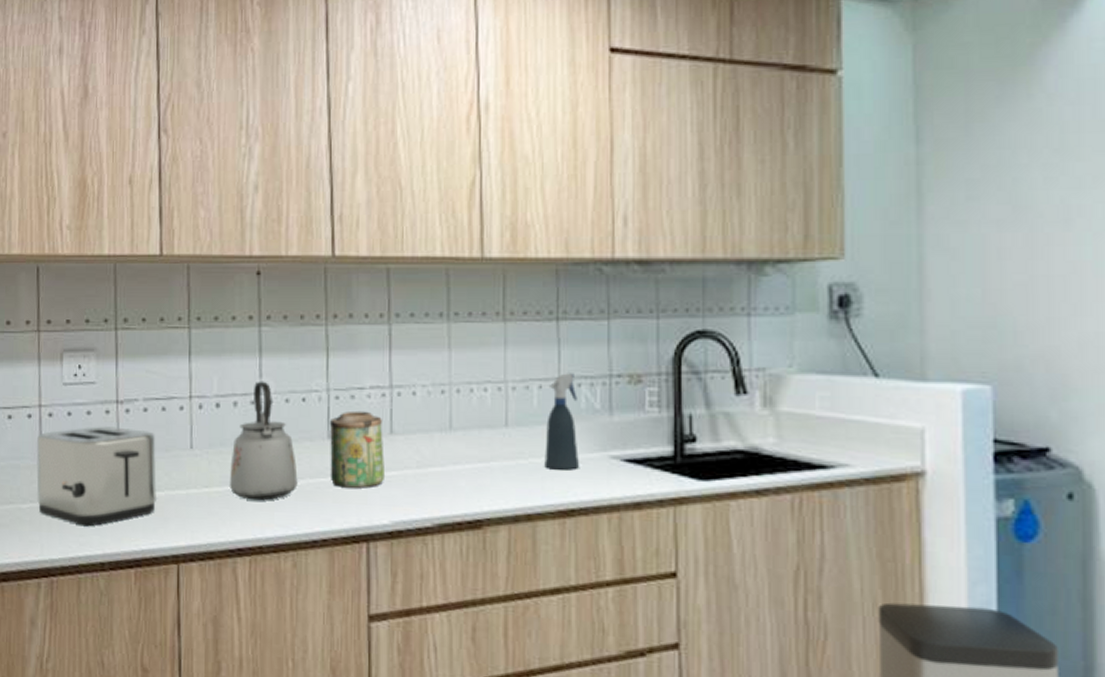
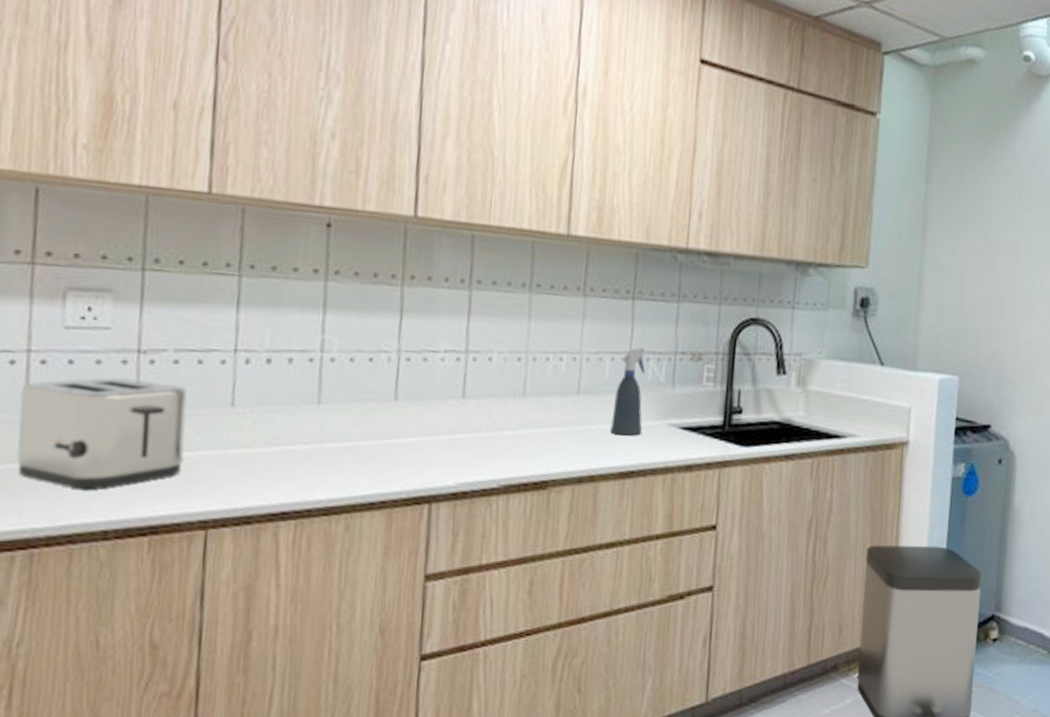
kettle: present [229,381,298,500] -> none [276,338,358,462]
canister: present [329,410,386,488] -> none [394,373,455,451]

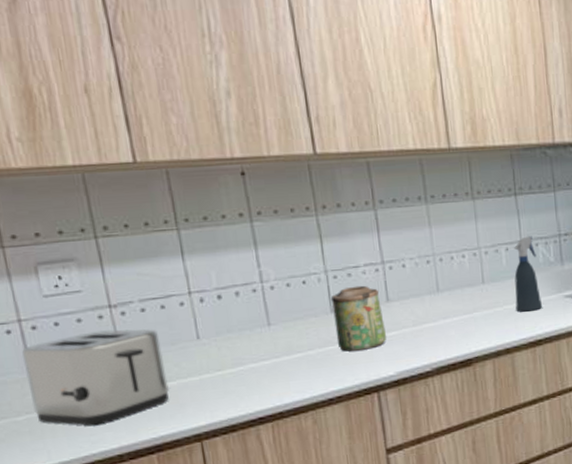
canister: none [394,373,455,451] -> present [330,285,387,352]

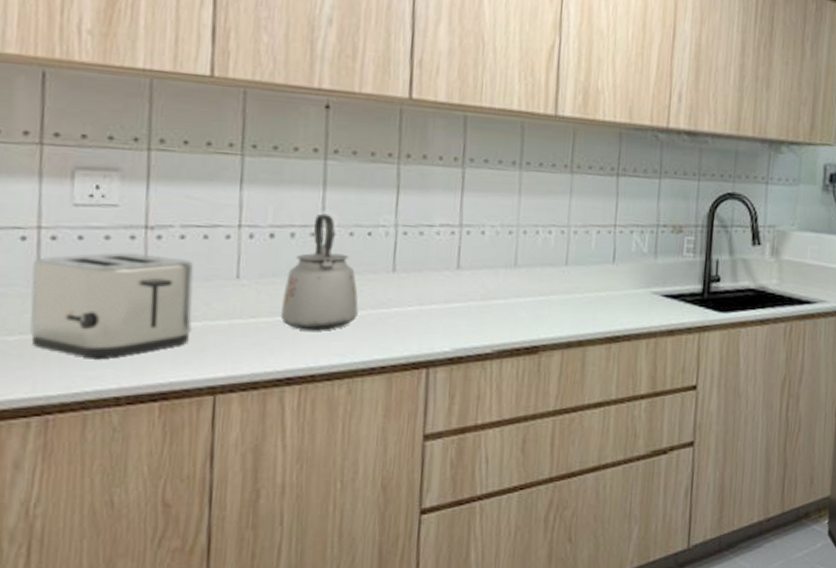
kettle: none [240,270,309,375] -> present [280,213,359,331]
canister: present [330,285,387,352] -> none [392,246,450,319]
spray bottle: present [514,236,543,312] -> none [597,221,629,304]

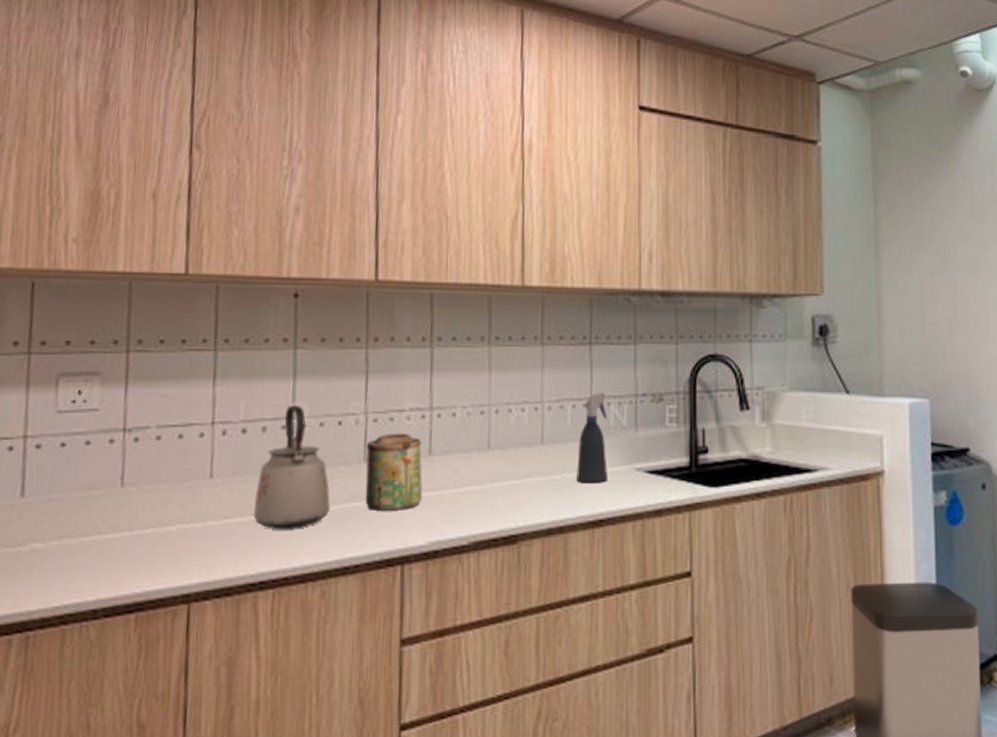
toaster: present [30,251,195,360] -> none [14,456,170,570]
canister: none [392,246,450,319] -> present [364,433,423,511]
spray bottle: none [597,221,629,304] -> present [576,393,609,483]

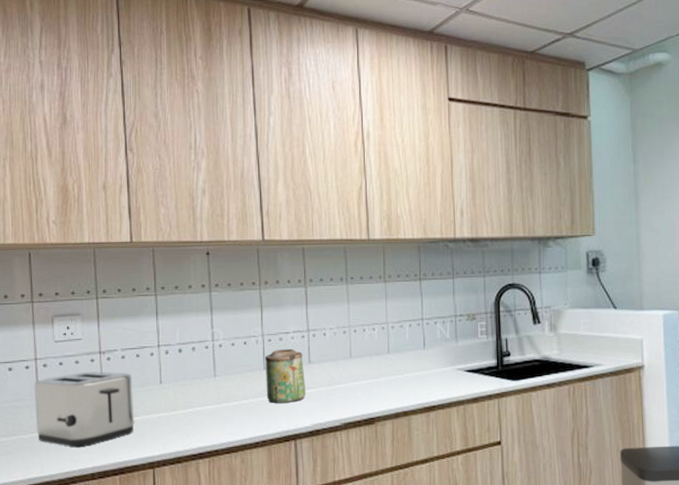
toaster: none [14,456,170,570] -> present [34,370,134,448]
kettle: present [252,405,330,529] -> none [191,331,243,418]
spray bottle: present [576,393,609,483] -> none [414,315,438,380]

